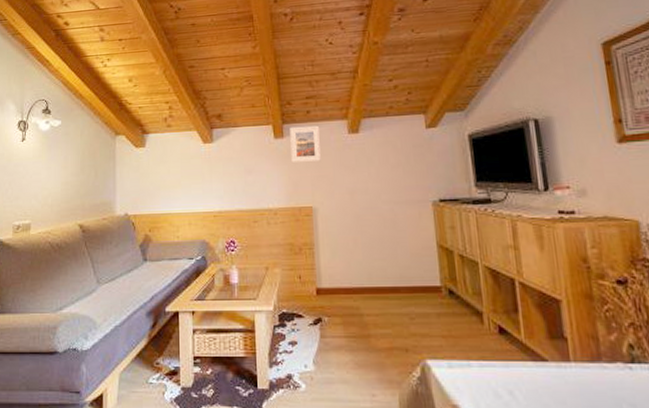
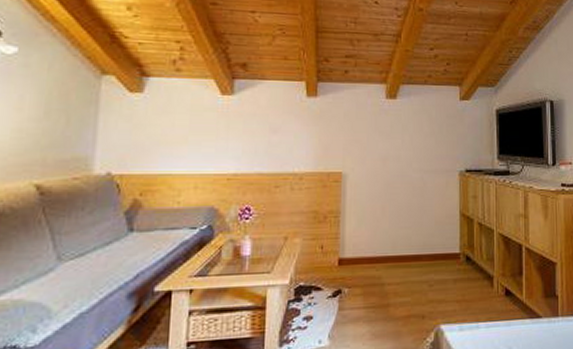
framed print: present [290,125,321,163] -> none [324,85,356,126]

